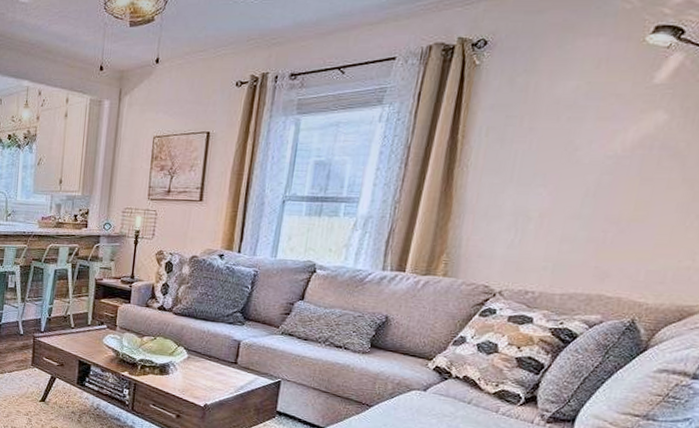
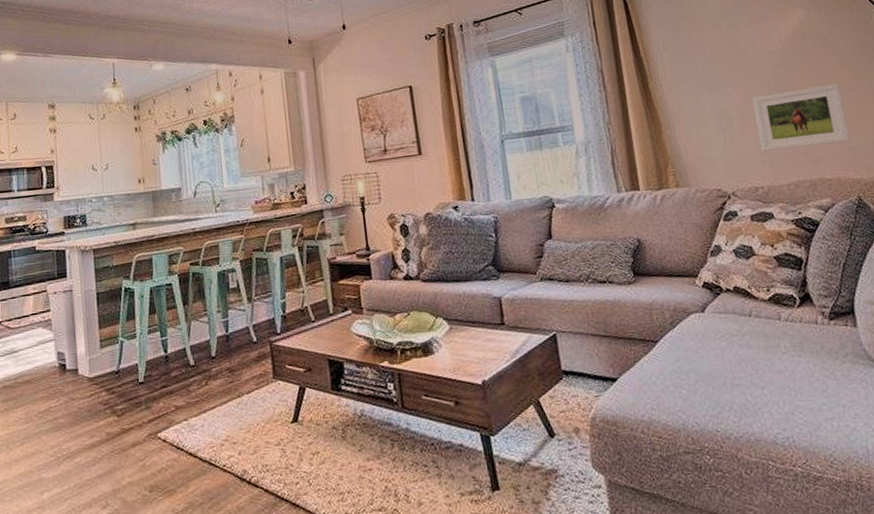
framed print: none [548,201,668,264] -> present [752,83,851,151]

